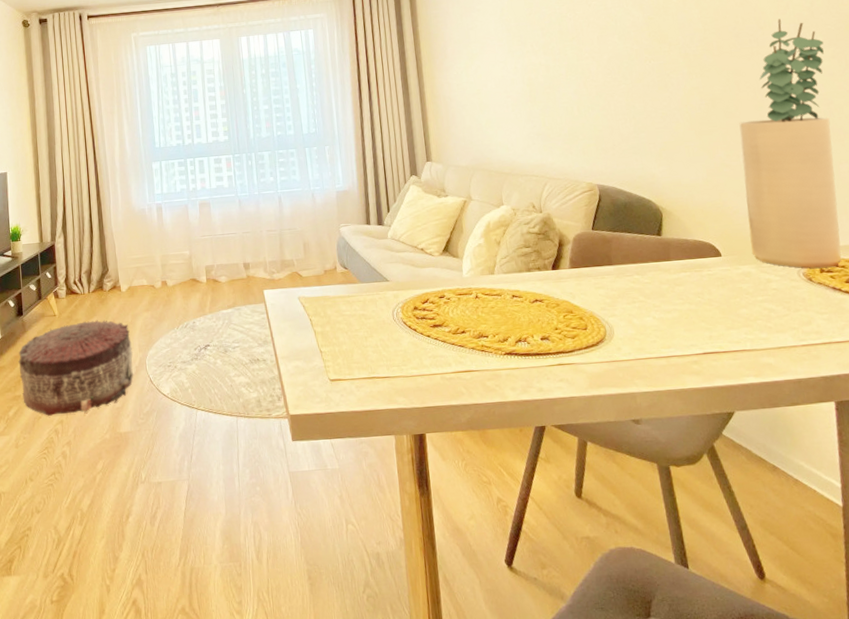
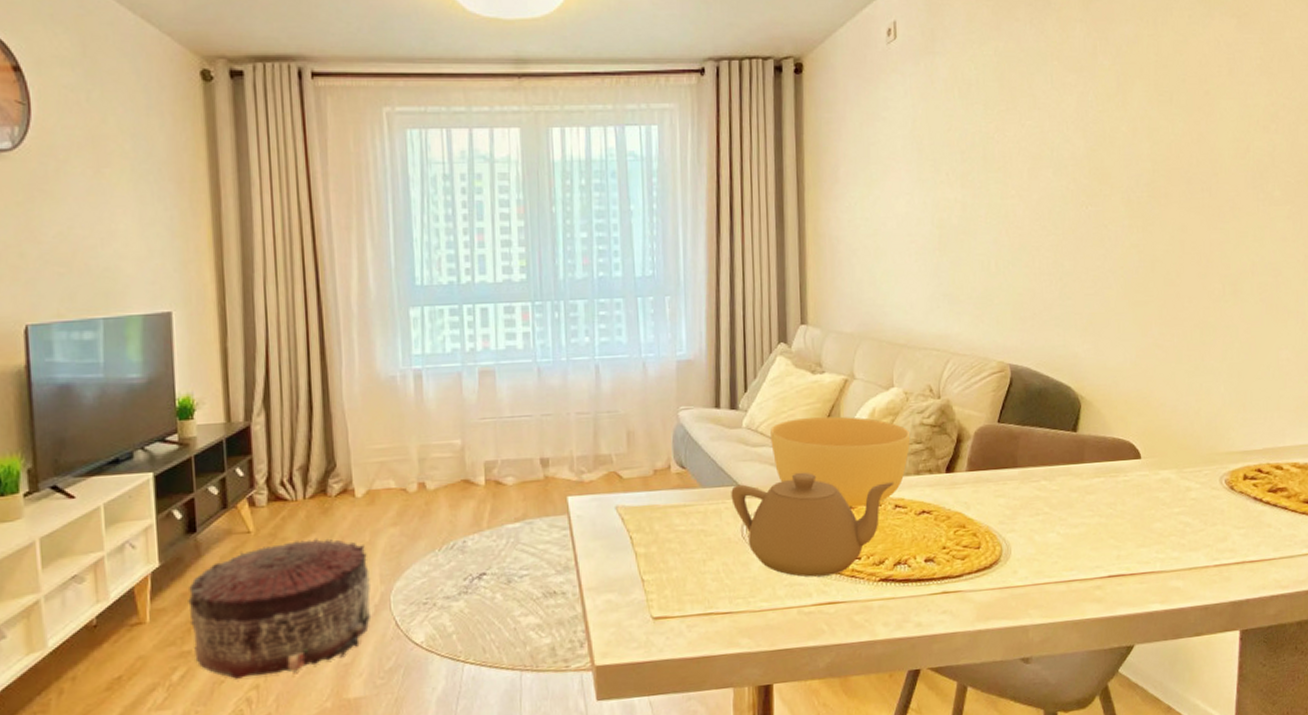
teapot: none [382,270,511,351] -> present [731,472,895,577]
bowl: none [409,228,521,297] -> present [771,416,911,508]
vase: present [739,19,842,269] -> none [1174,164,1280,475]

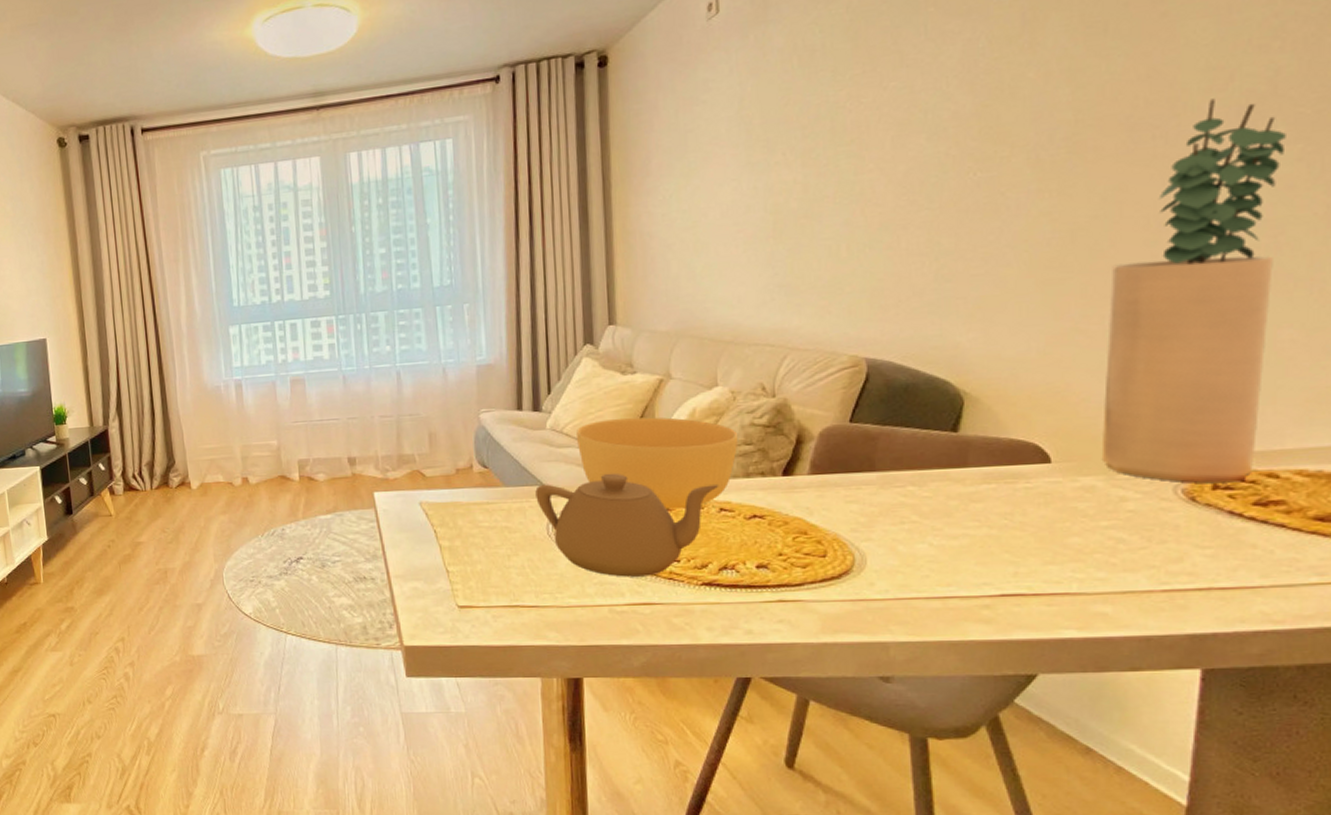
pouf: present [188,537,372,679] -> none [69,522,209,632]
vase: none [1174,164,1280,475] -> present [1101,98,1286,484]

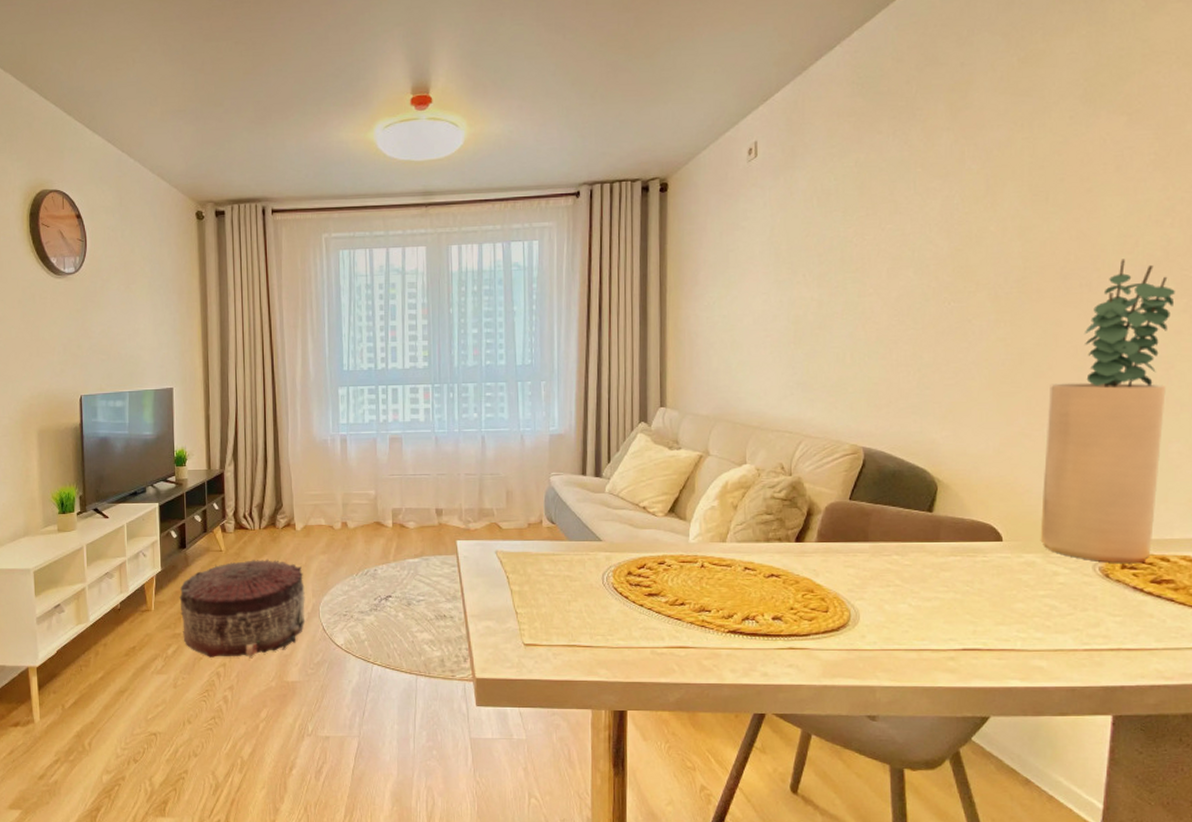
pouf: none [69,522,209,632] -> present [179,558,306,657]
teapot: present [535,473,719,577] -> none [594,533,745,623]
bowl: present [577,417,739,510] -> none [630,487,761,567]

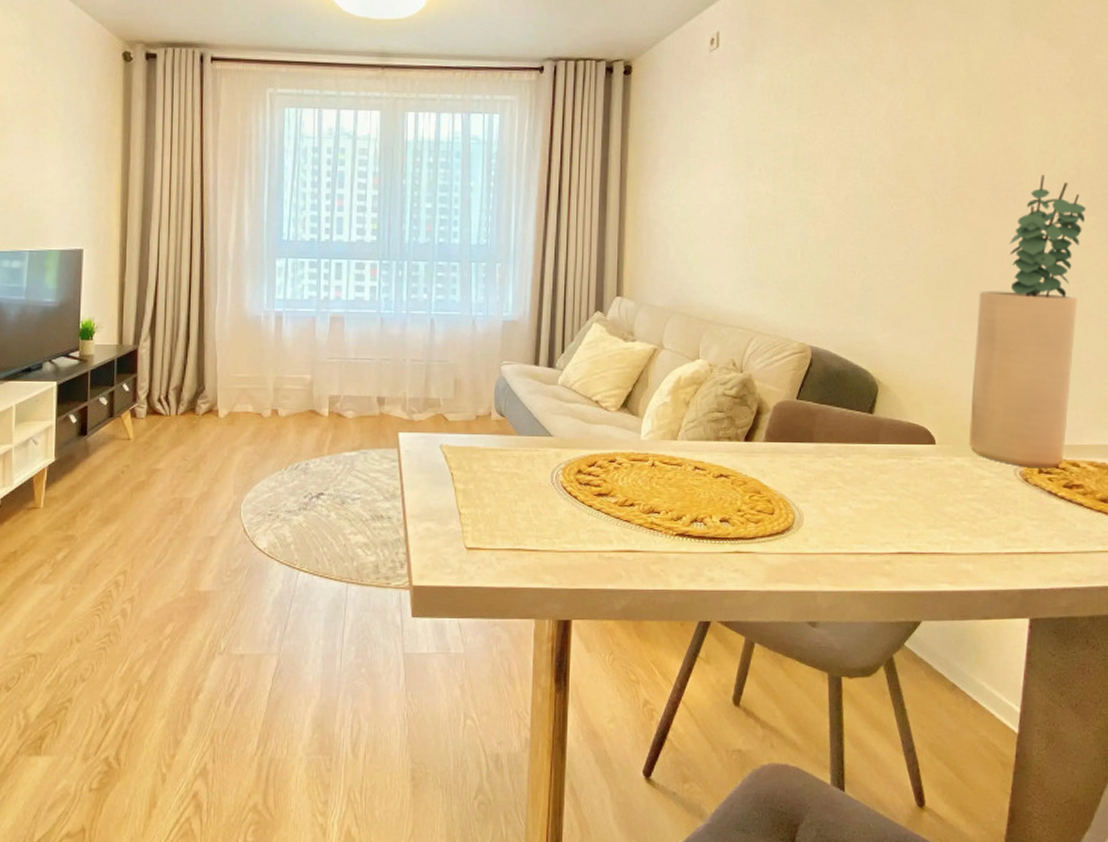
pouf: present [179,558,306,657] -> none [75,449,225,564]

